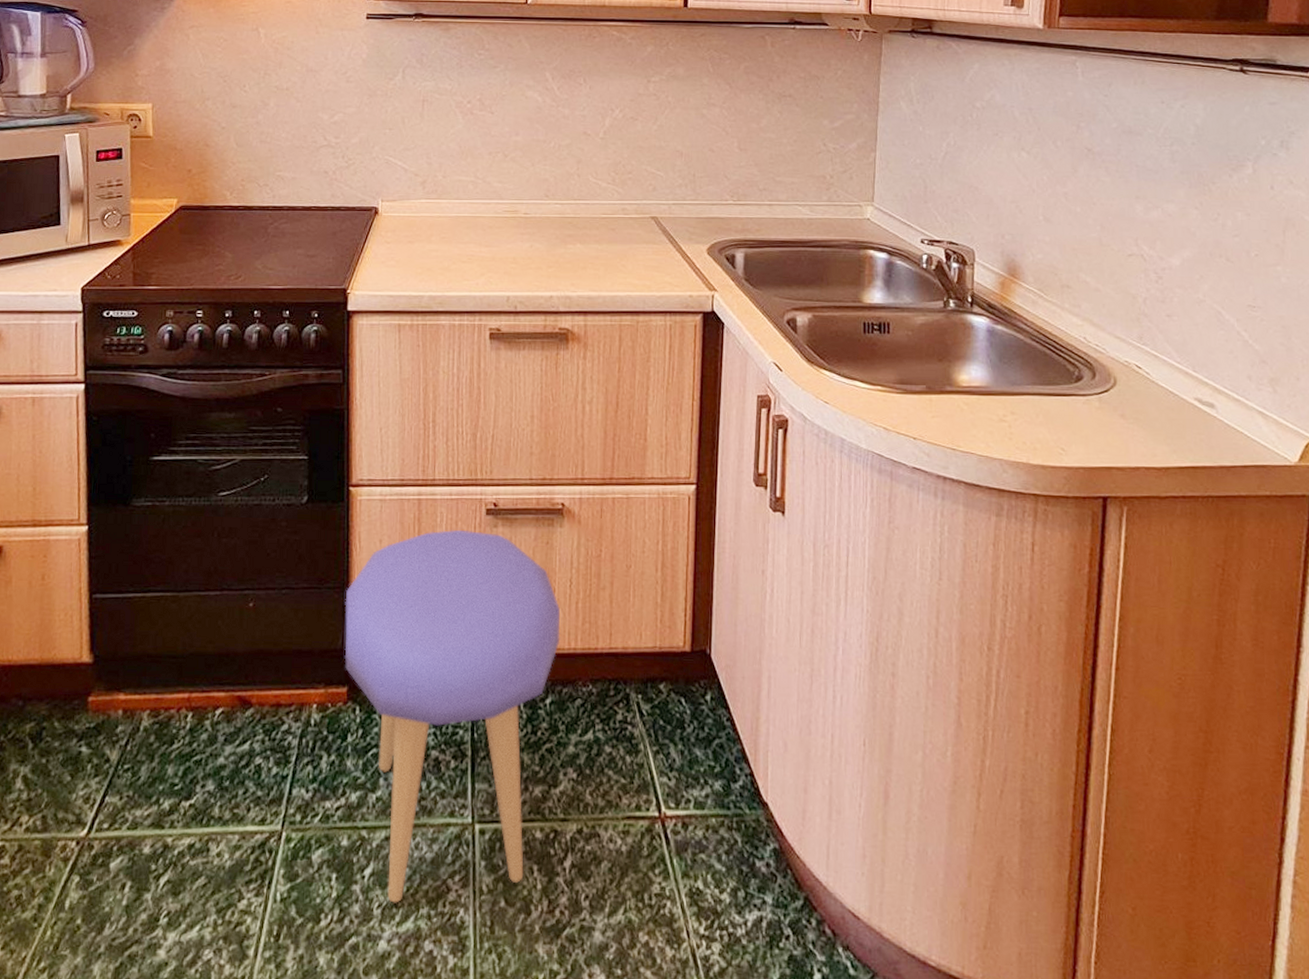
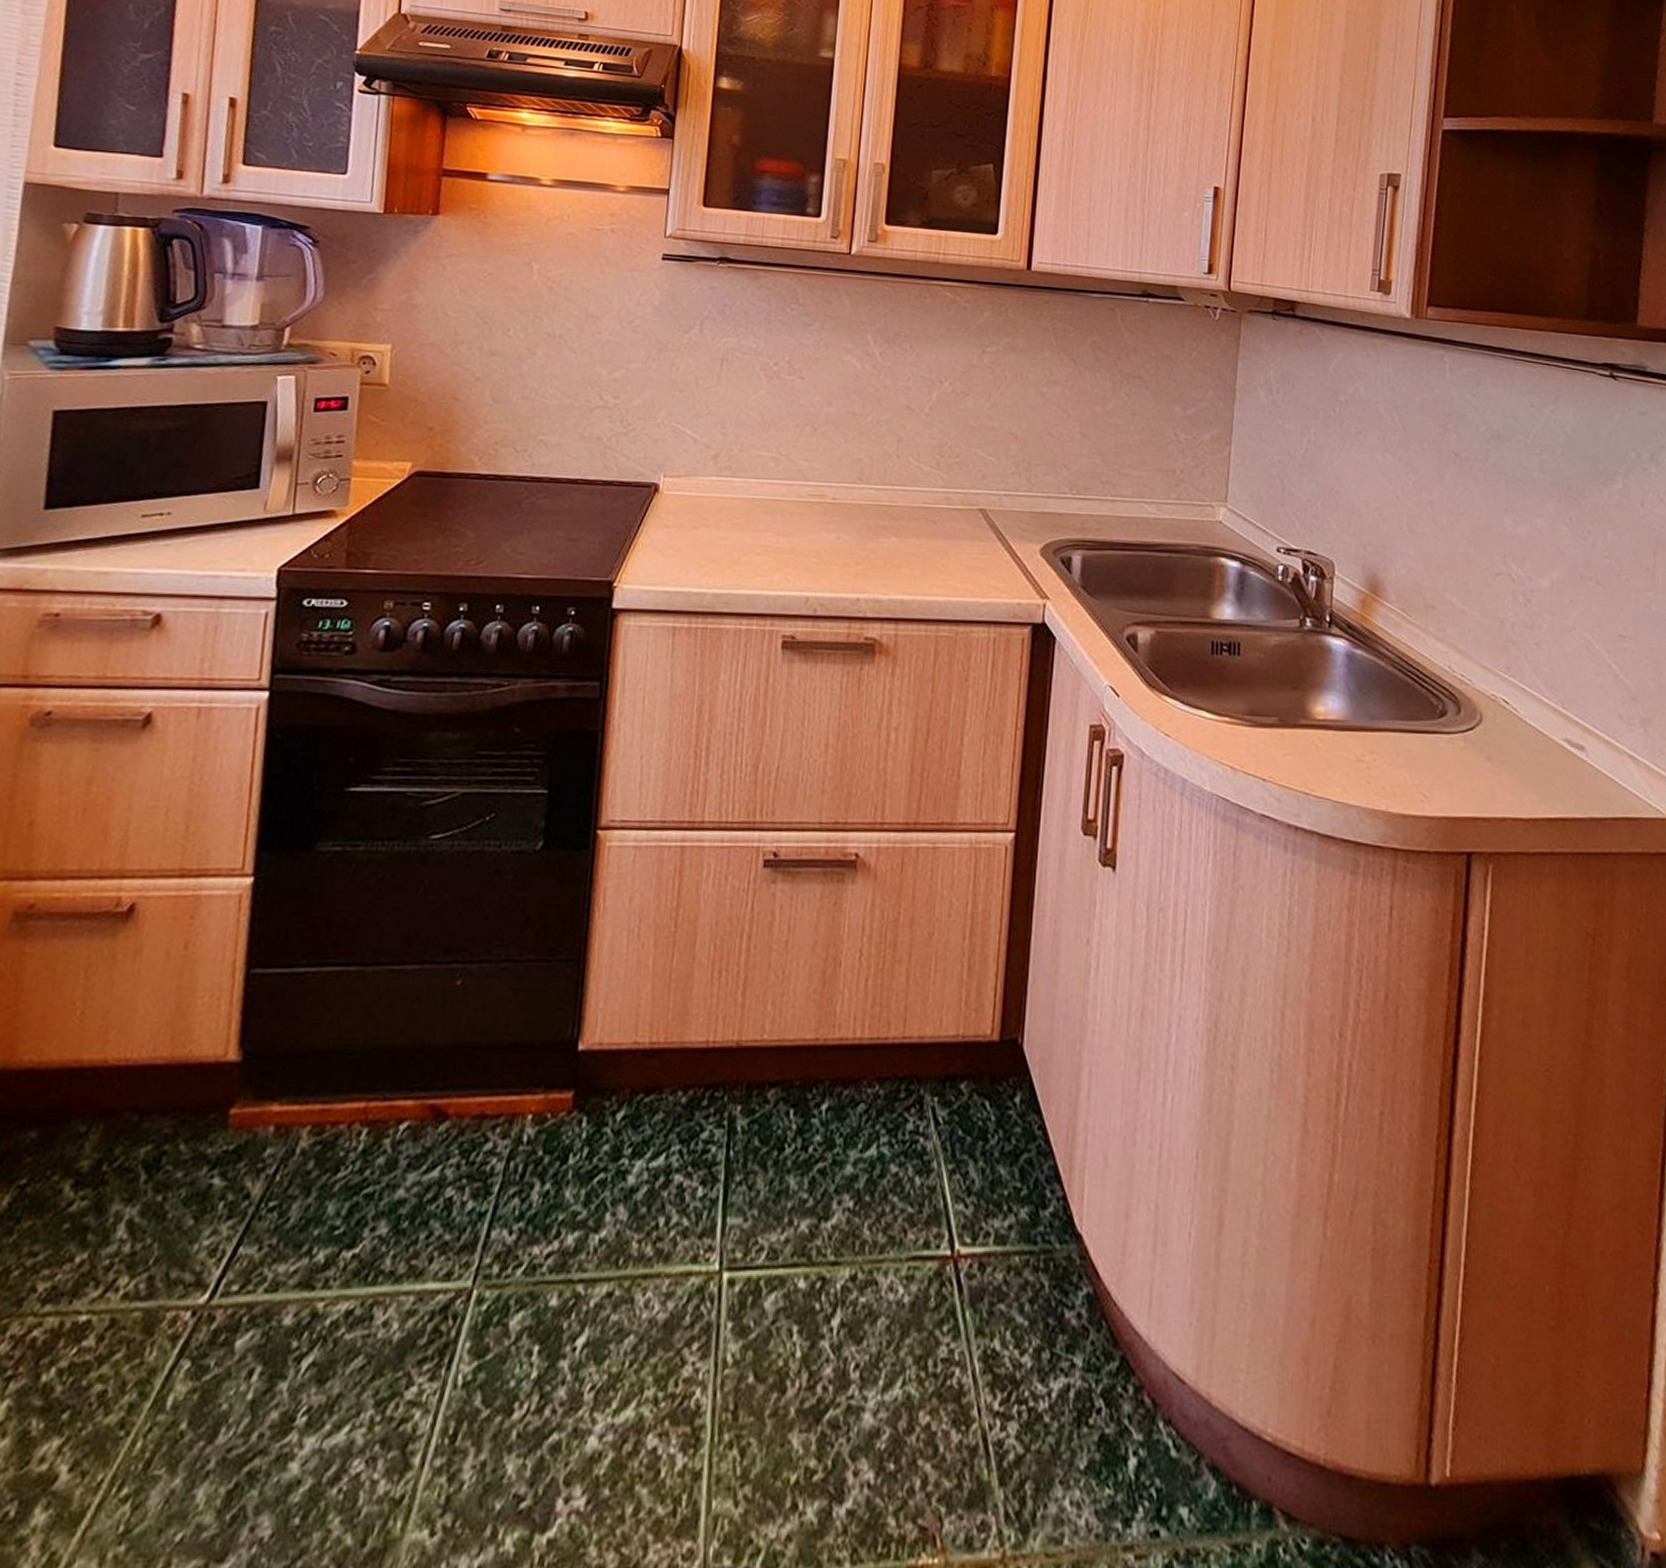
stool: present [344,529,561,903] -> none [573,885,846,1384]

